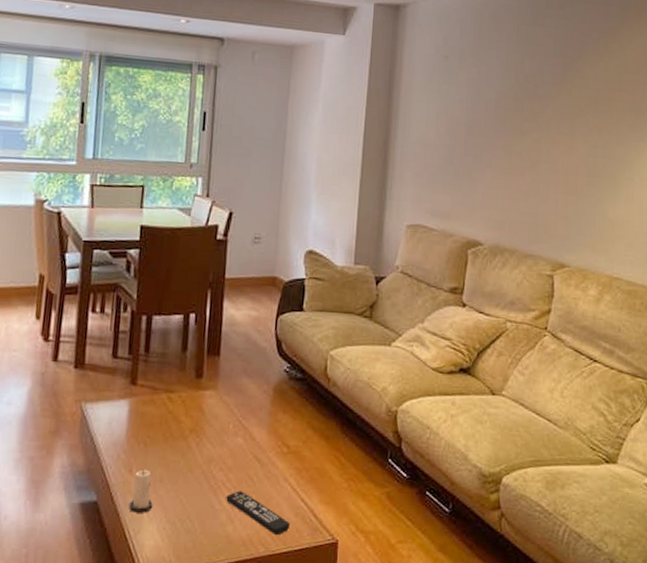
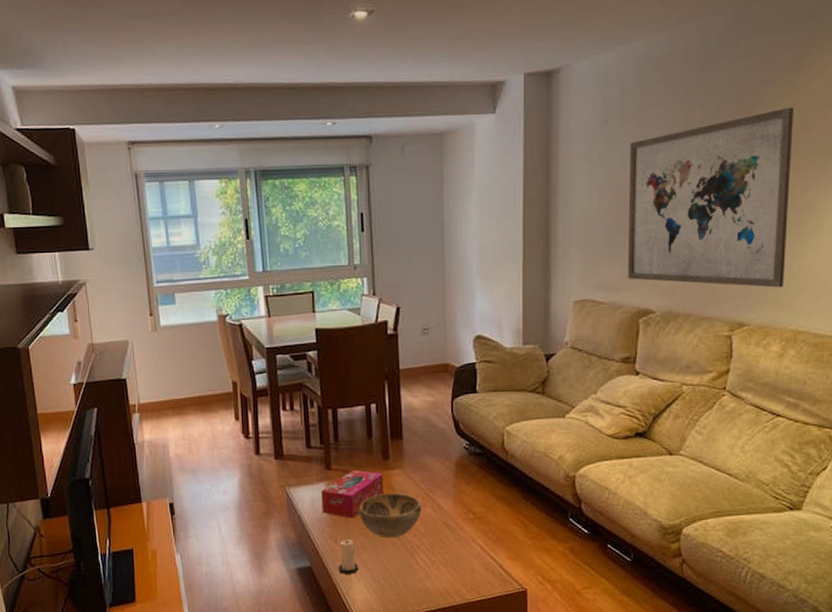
tissue box: none [119,386,194,445] -> present [321,469,384,518]
decorative bowl: none [162,417,232,471] -> present [359,493,421,538]
remote control: present [226,491,290,536] -> none [422,552,481,588]
wall art: none [459,68,609,233] -> present [628,107,793,288]

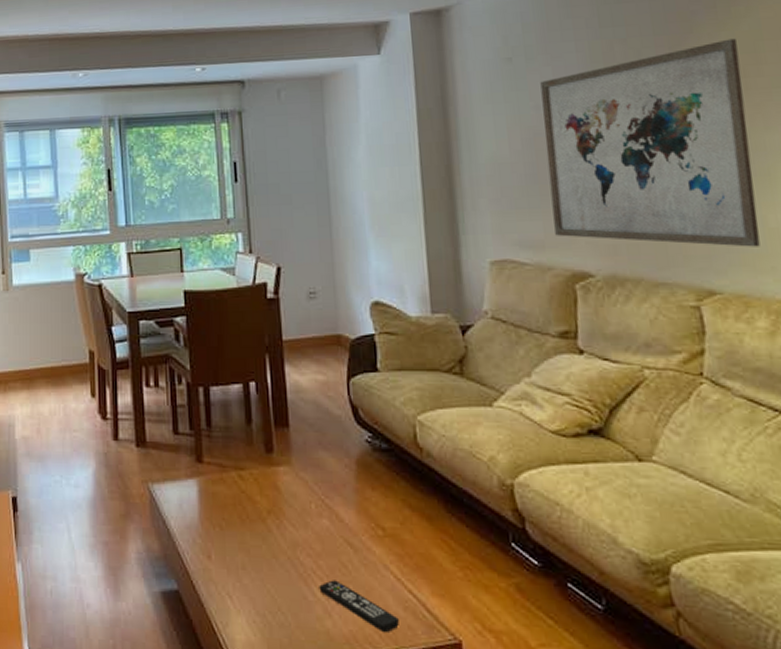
tissue box: present [321,469,384,518] -> none [191,463,268,528]
candle: present [338,539,359,575] -> none [212,555,239,605]
decorative bowl: present [359,493,421,538] -> none [238,496,316,558]
remote control: none [422,552,481,588] -> present [319,580,399,633]

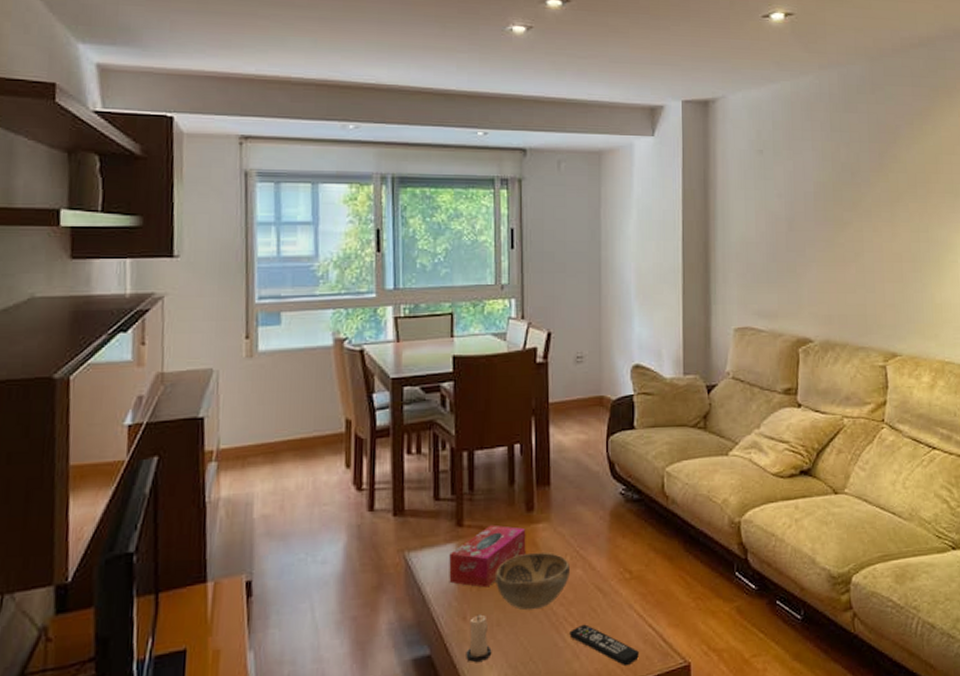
tissue box: none [191,463,268,528] -> present [449,524,526,588]
candle: none [212,555,239,605] -> present [466,614,492,663]
decorative bowl: none [238,496,316,558] -> present [496,552,570,611]
wall art: present [540,38,760,247] -> none [783,151,929,319]

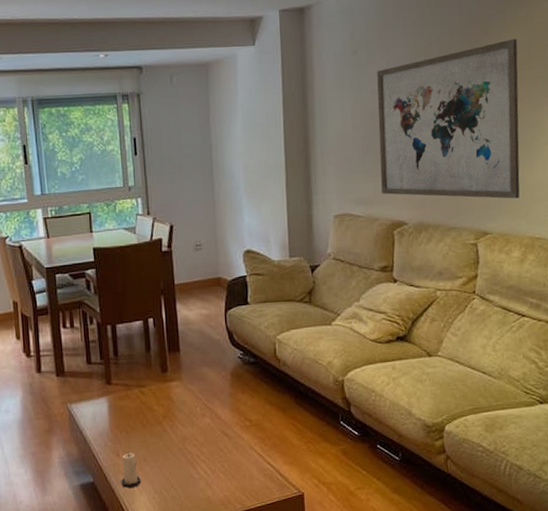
tissue box: present [449,524,526,588] -> none [102,383,163,432]
decorative bowl: present [496,552,570,611] -> none [140,404,200,450]
remote control: present [569,624,639,667] -> none [202,461,260,494]
wall art: none [783,151,929,319] -> present [377,39,520,199]

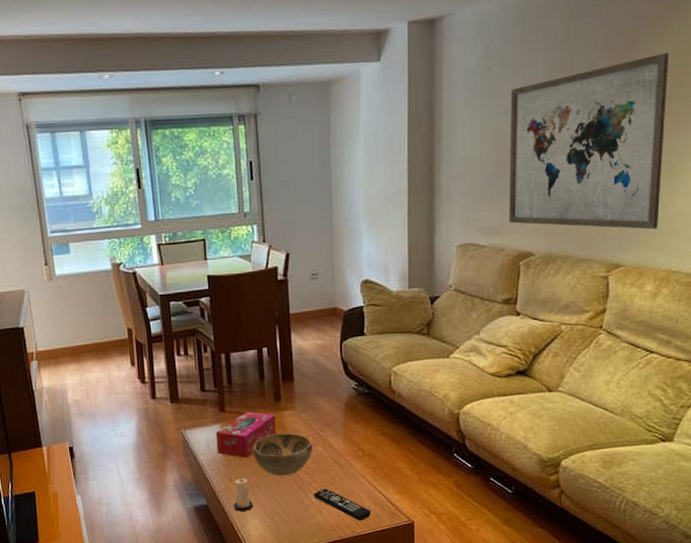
tissue box: none [102,383,163,432] -> present [216,411,276,458]
decorative bowl: none [140,404,200,450] -> present [253,433,312,476]
remote control: none [202,461,260,494] -> present [314,488,371,521]

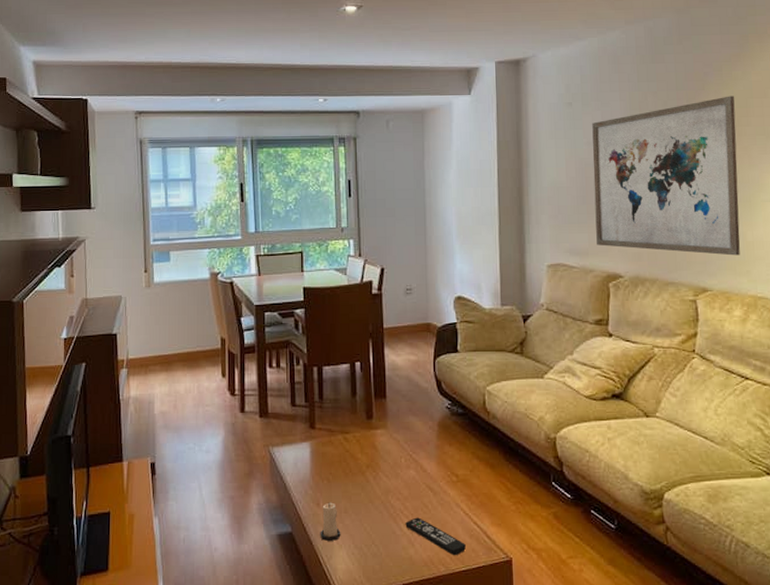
tissue box: present [216,411,276,458] -> none [305,429,367,480]
decorative bowl: present [253,433,312,476] -> none [343,453,404,502]

